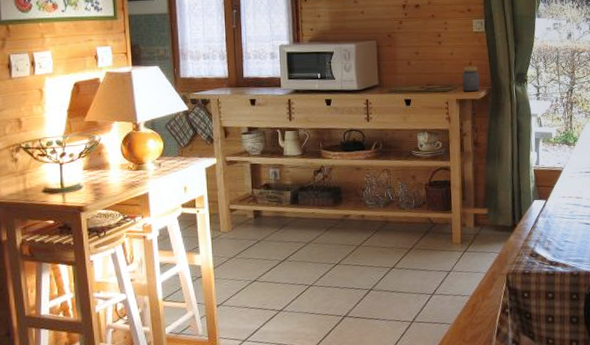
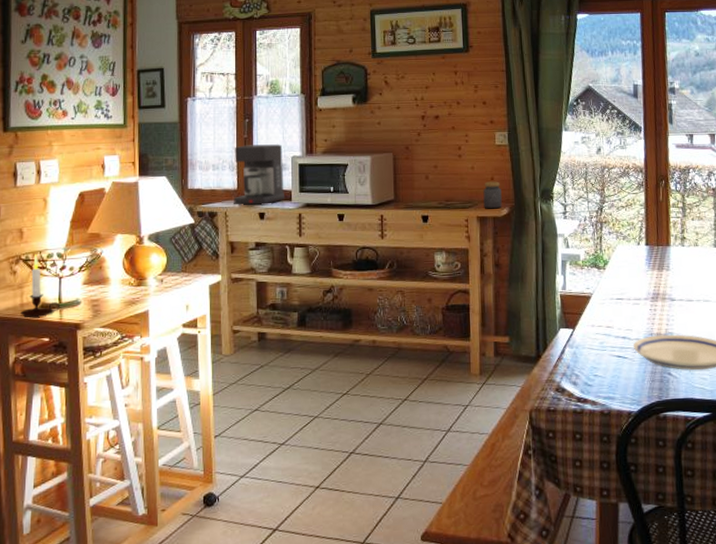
candle: none [24,142,62,202] -> present [21,254,60,317]
coffee maker: none [224,34,274,93] -> present [234,144,284,206]

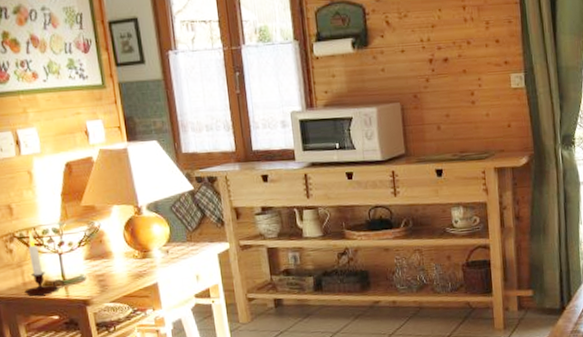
coffee maker: present [234,144,284,206] -> none [228,99,288,168]
jar: present [483,181,502,209] -> none [500,128,521,159]

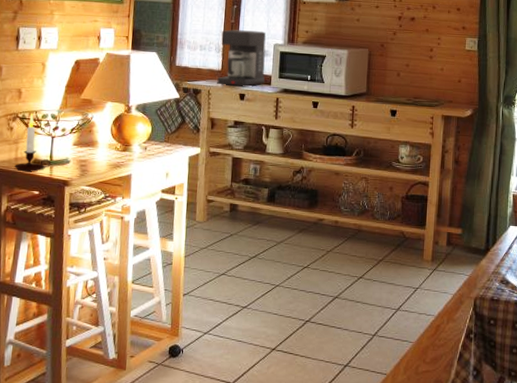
coffee maker: none [228,99,288,168] -> present [217,29,267,87]

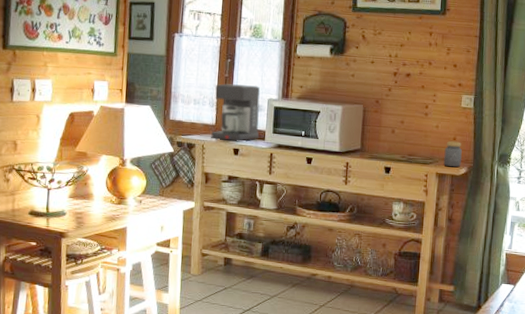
candle: present [14,114,51,171] -> none [12,166,47,223]
jar: none [449,83,467,110] -> present [444,141,462,168]

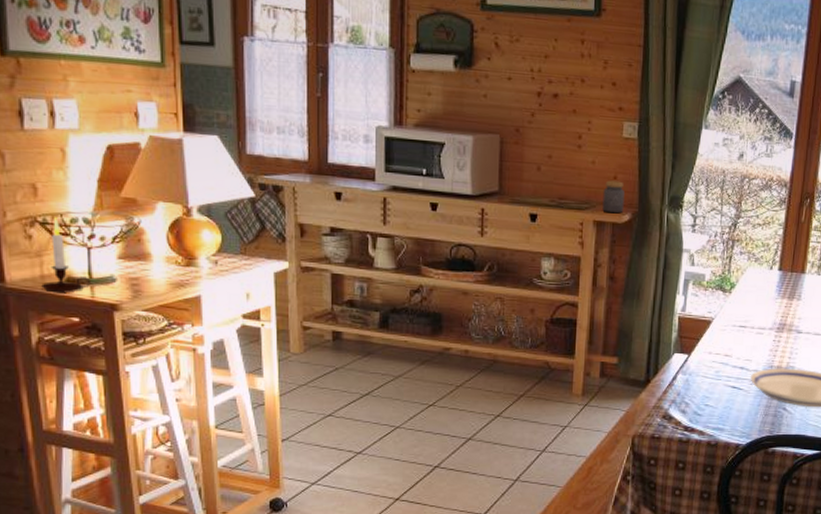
candle: none [12,166,47,223] -> present [41,217,90,293]
coffee maker: present [211,83,261,142] -> none [304,106,366,184]

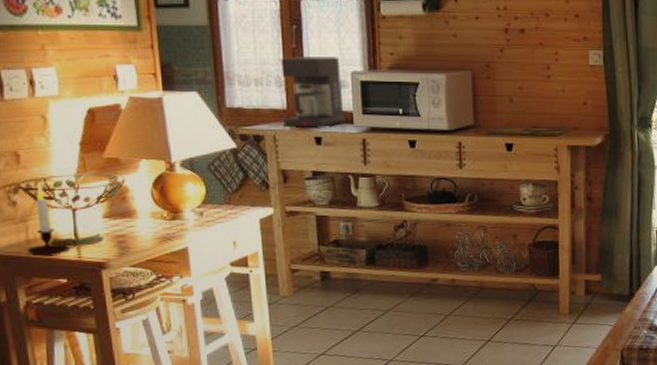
coffee maker: none [304,106,366,184] -> present [281,56,345,129]
jar: present [602,180,624,214] -> none [574,106,595,137]

